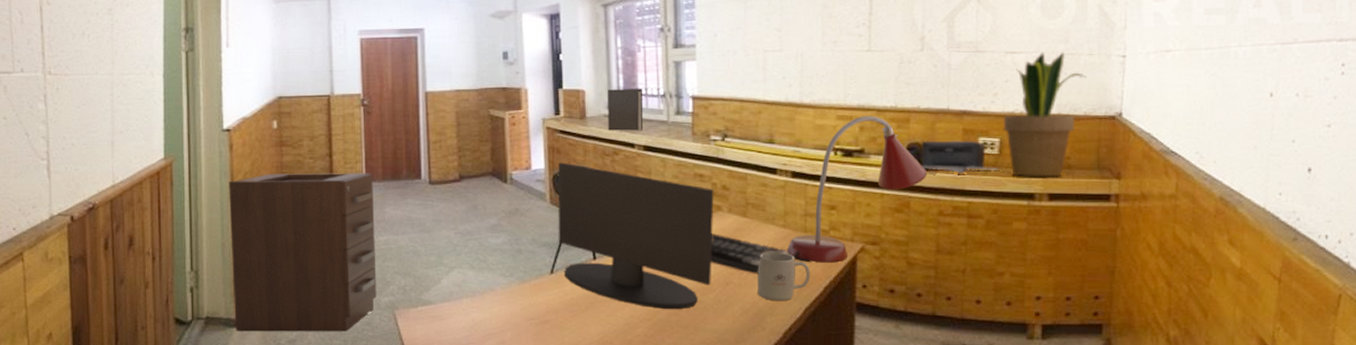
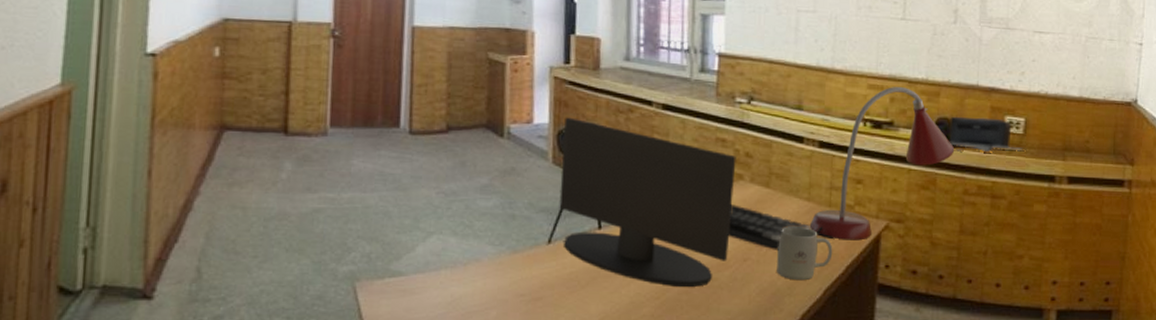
filing cabinet: present [229,173,377,332] -> none [142,111,340,307]
binder: present [608,89,643,131] -> none [624,39,665,87]
potted plant: present [1003,51,1086,177] -> none [1028,33,1106,160]

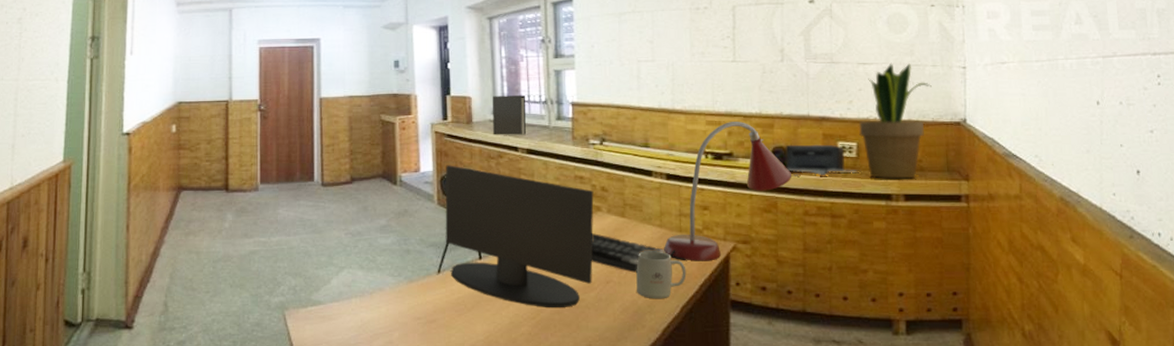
binder: none [624,39,665,87] -> present [493,95,526,135]
potted plant: none [1028,33,1106,160] -> present [859,62,932,179]

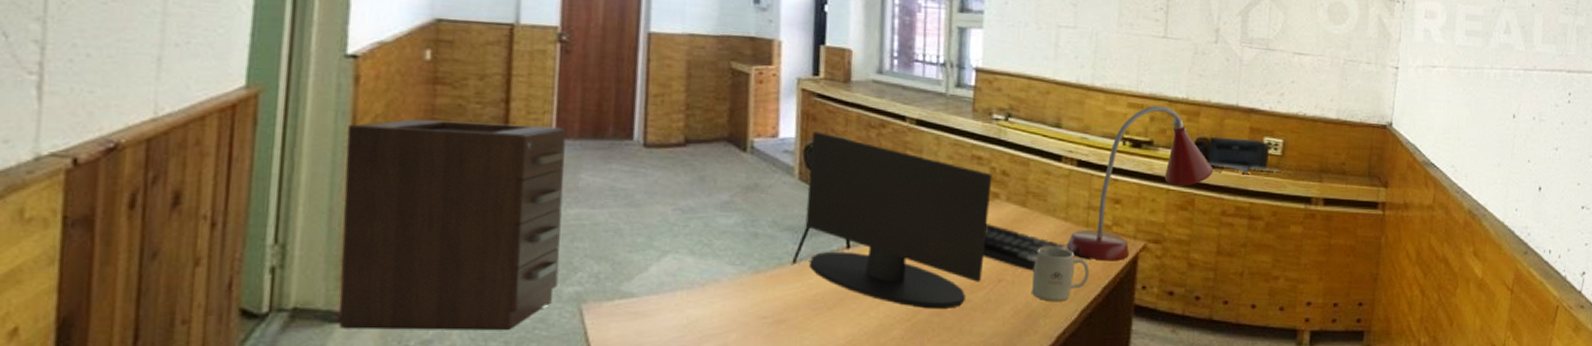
filing cabinet: none [125,175,268,334] -> present [339,119,566,331]
binder: present [493,95,526,135] -> none [876,51,920,102]
potted plant: present [859,62,932,179] -> none [1287,55,1363,182]

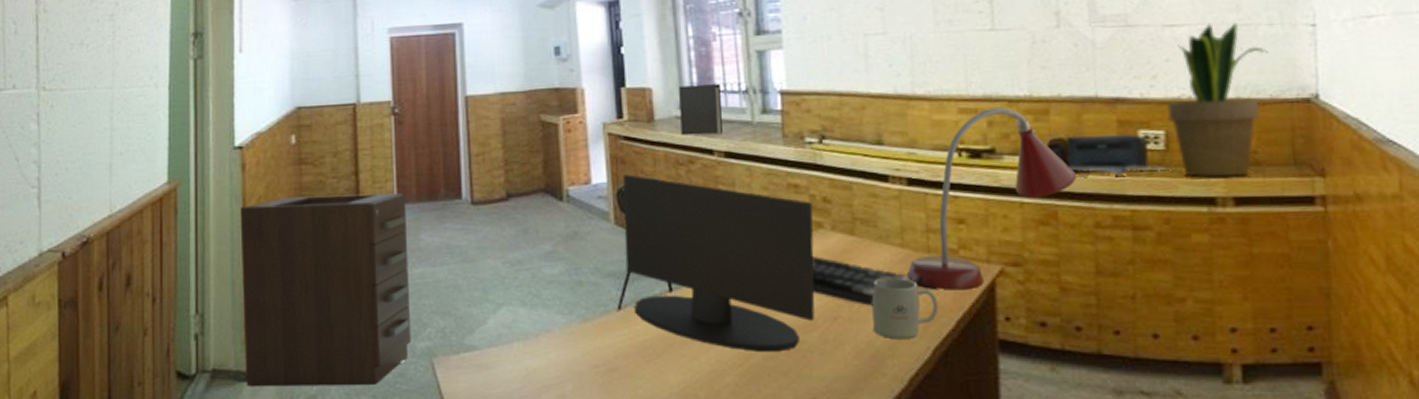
binder: none [876,51,920,102] -> present [679,84,723,136]
potted plant: none [1287,55,1363,182] -> present [1167,22,1268,178]

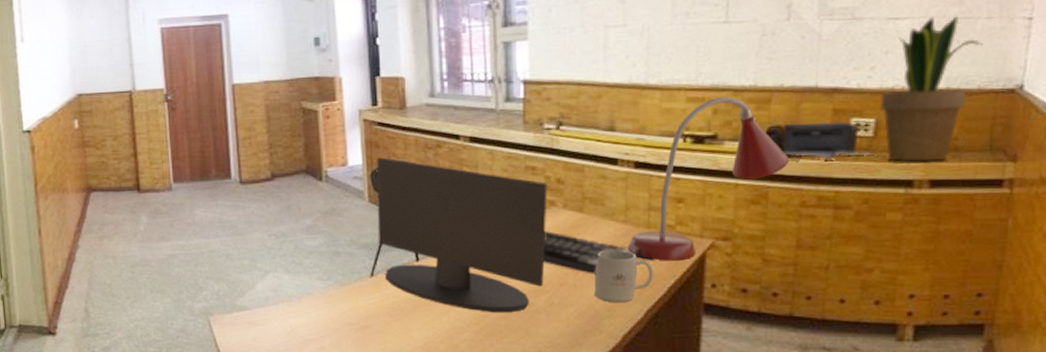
filing cabinet: present [240,193,411,387] -> none [33,173,190,340]
binder: present [679,84,723,136] -> none [430,74,468,122]

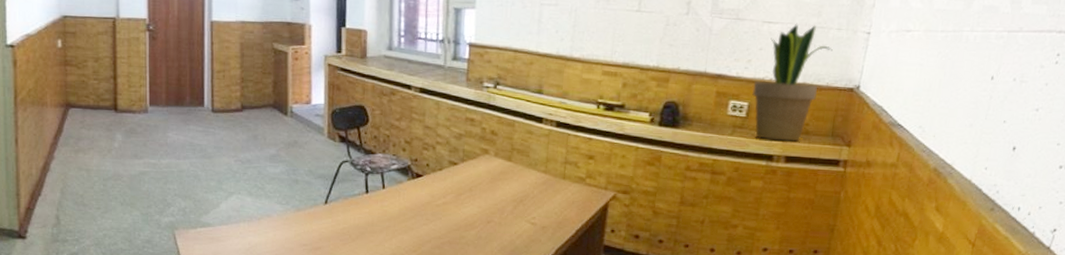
monitor: present [377,157,548,312] -> none [333,99,483,243]
computer keyboard: present [542,231,630,274] -> none [474,175,547,215]
mug: present [595,250,654,303] -> none [516,195,565,241]
desk lamp: present [627,97,790,261] -> none [545,73,680,208]
printer: present [782,122,878,161] -> none [675,100,748,134]

